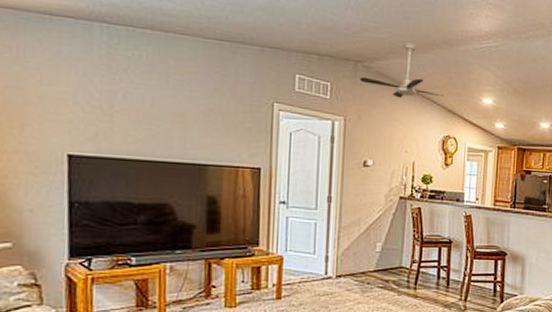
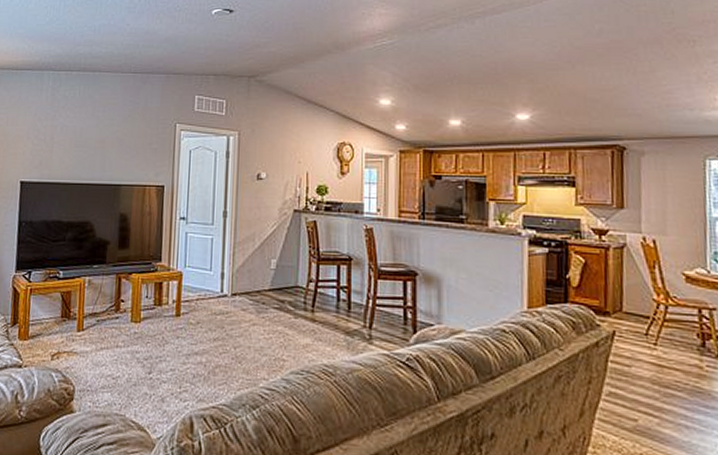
ceiling fan: present [360,42,444,99] -> none [253,52,337,108]

